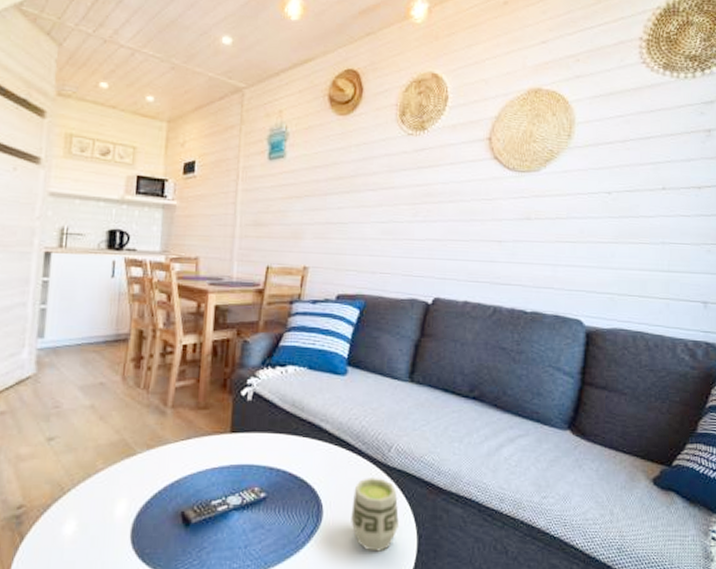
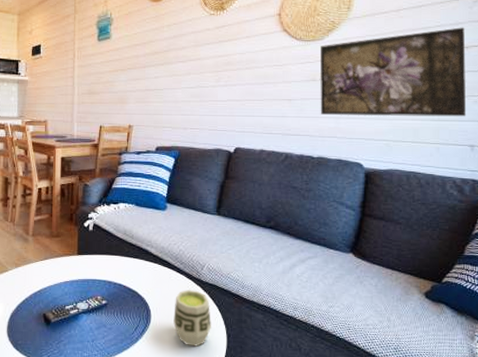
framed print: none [535,164,699,268] -> present [320,27,467,117]

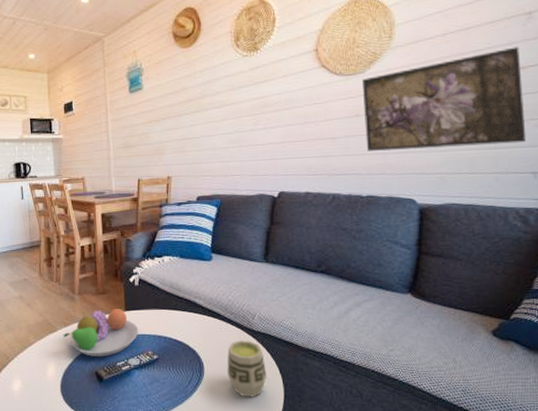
fruit bowl: none [14,251,90,300] -> present [63,307,139,357]

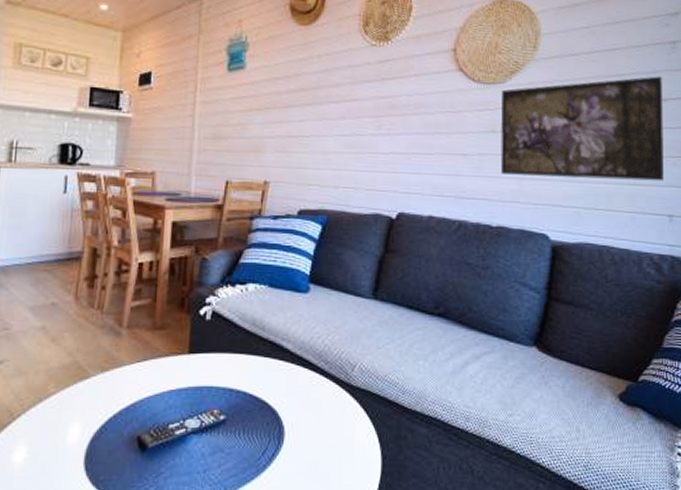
fruit bowl: present [63,307,139,357] -> none [98,349,204,417]
cup: present [227,339,267,397] -> none [313,396,363,474]

